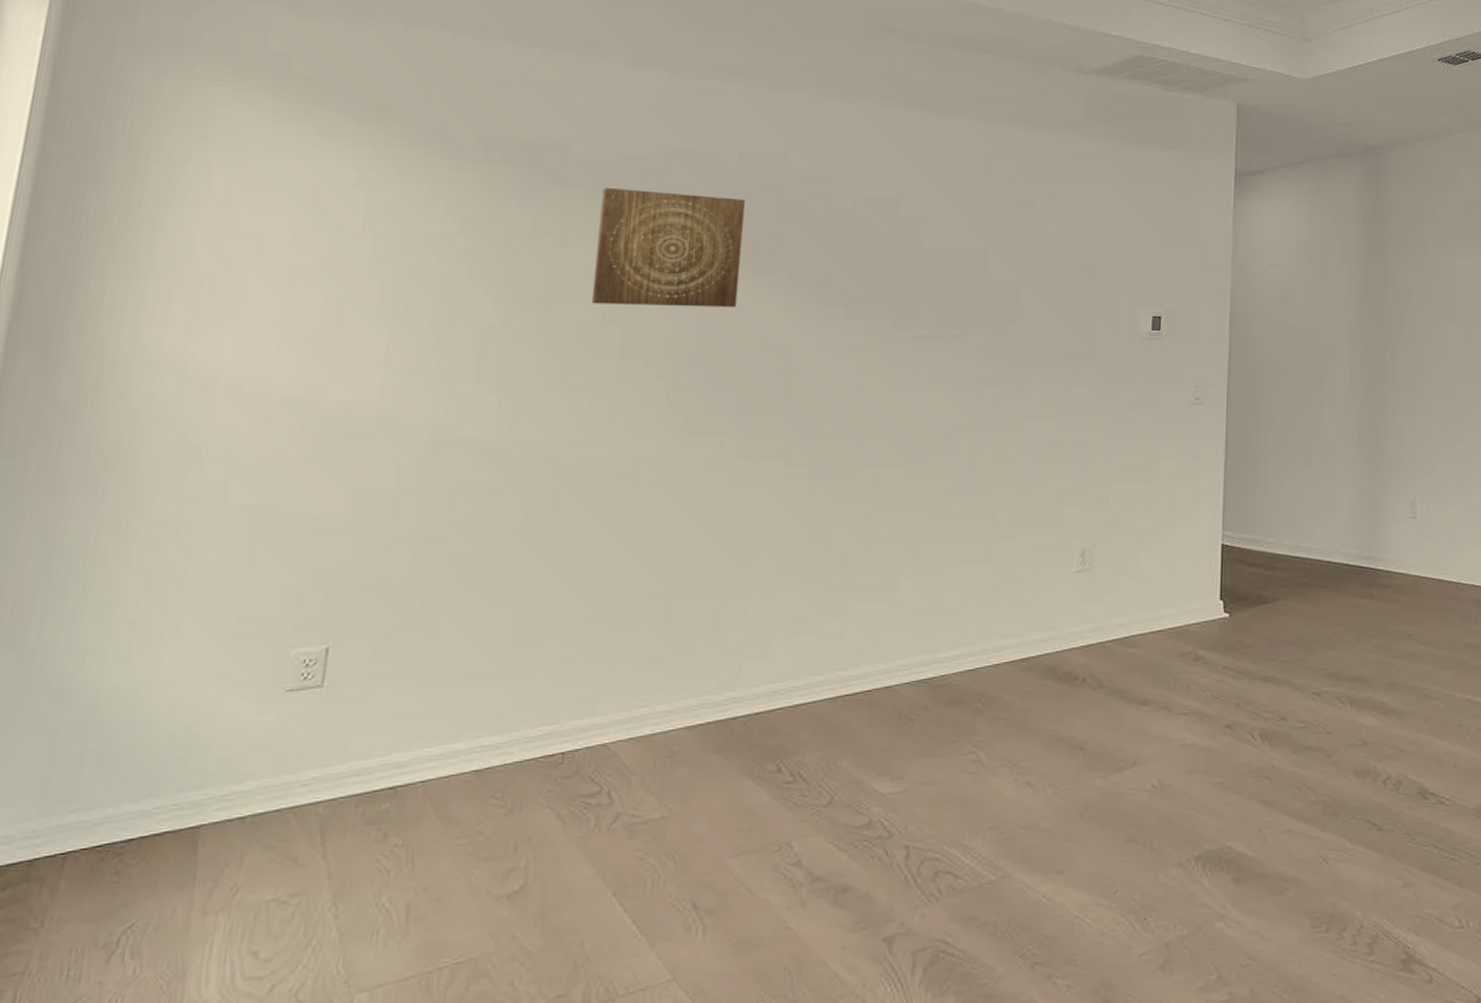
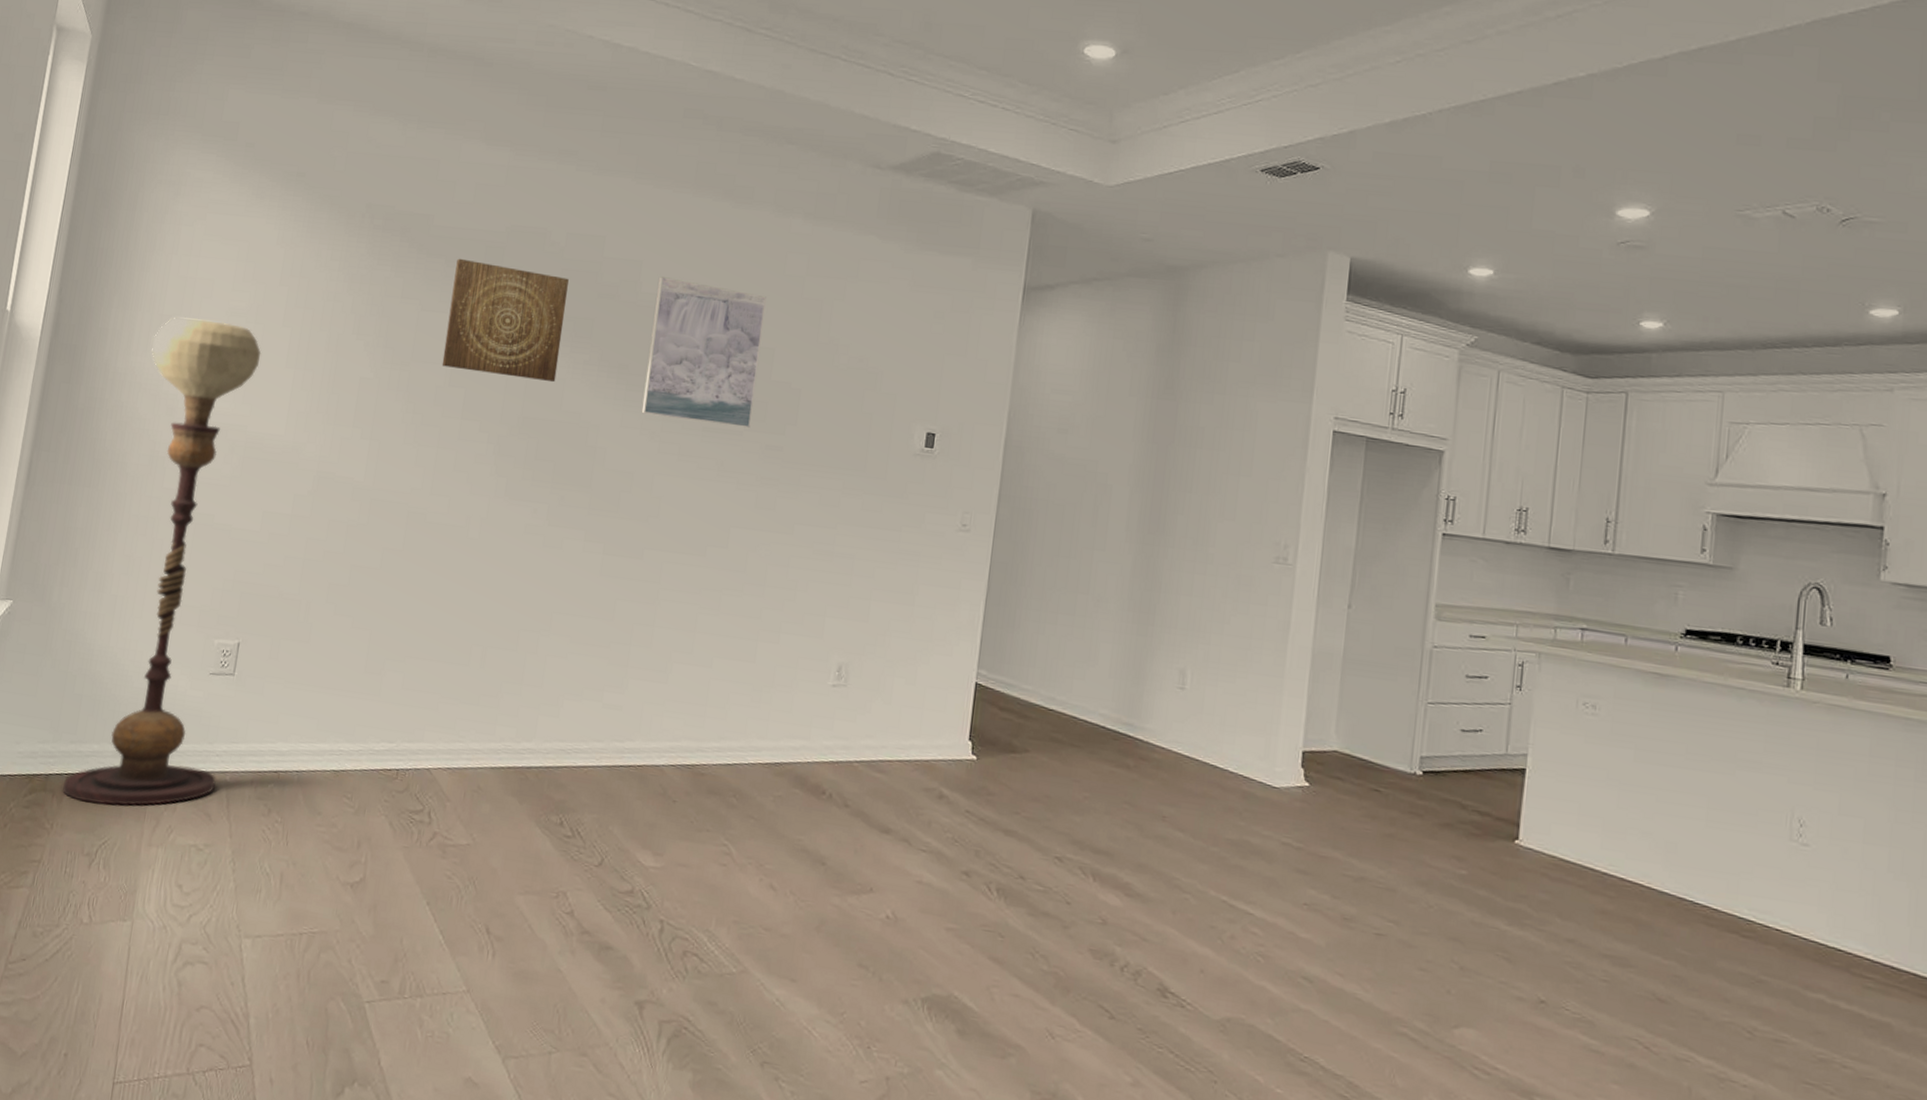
floor lamp: none [57,280,340,884] -> present [62,317,261,806]
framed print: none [842,190,974,331] -> present [641,277,766,428]

